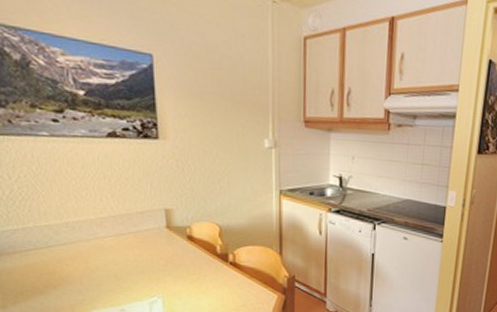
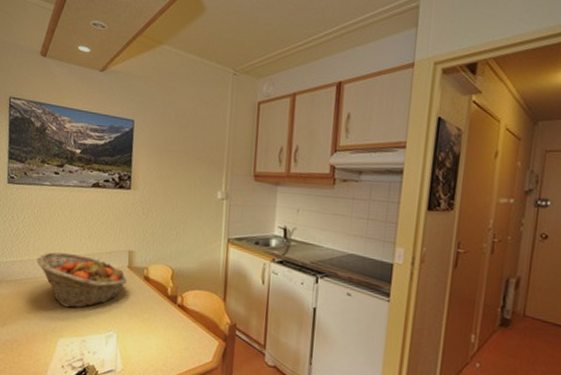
fruit basket: none [45,215,167,277] -> present [36,252,127,308]

